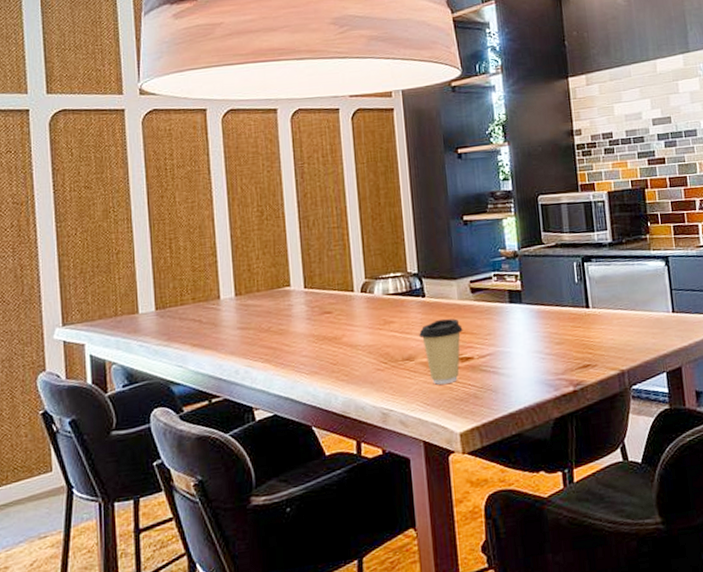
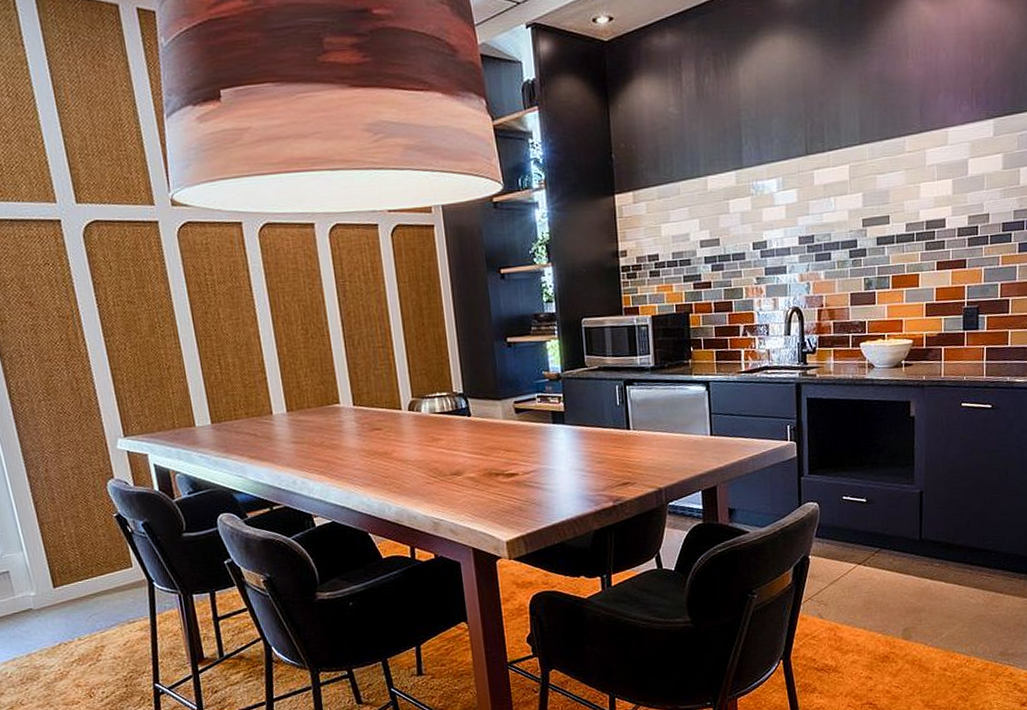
coffee cup: present [419,318,463,385] -> none [466,437,508,498]

